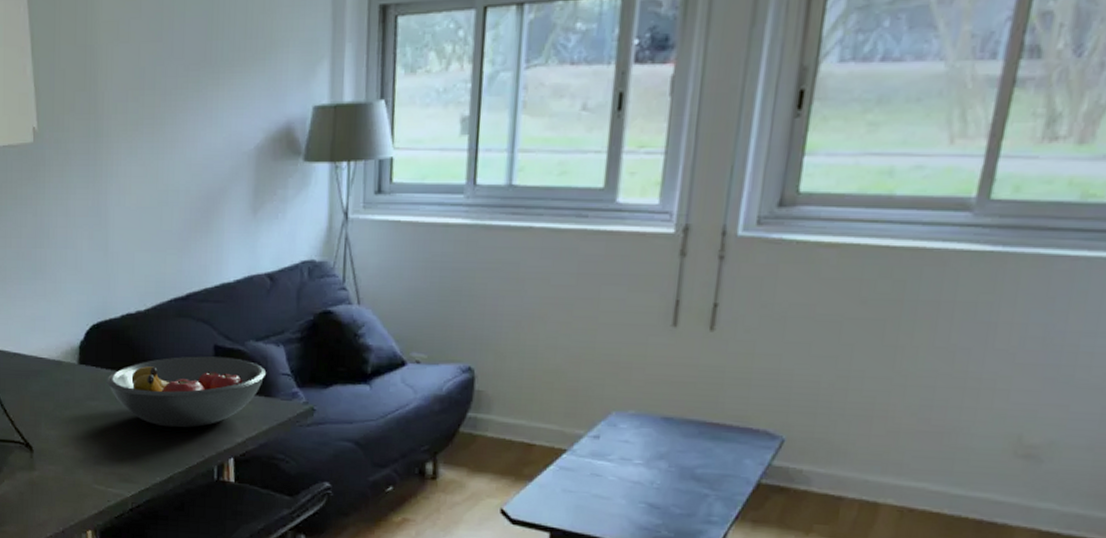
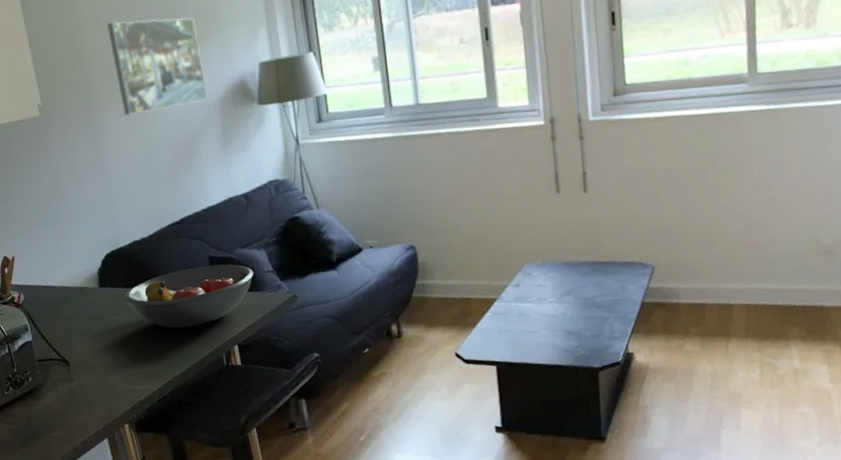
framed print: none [130,31,243,155] -> present [107,17,208,116]

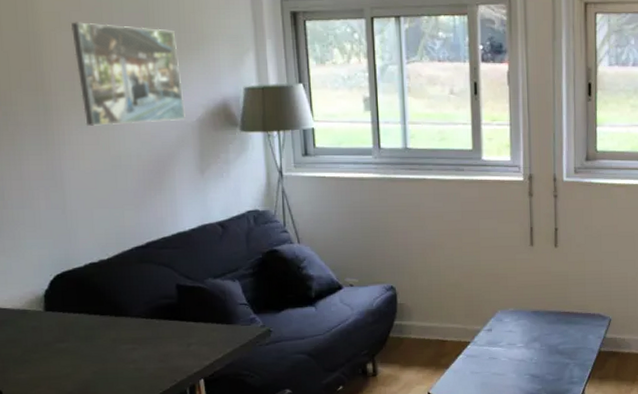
fruit bowl: present [124,264,254,328] -> none [75,294,226,359]

